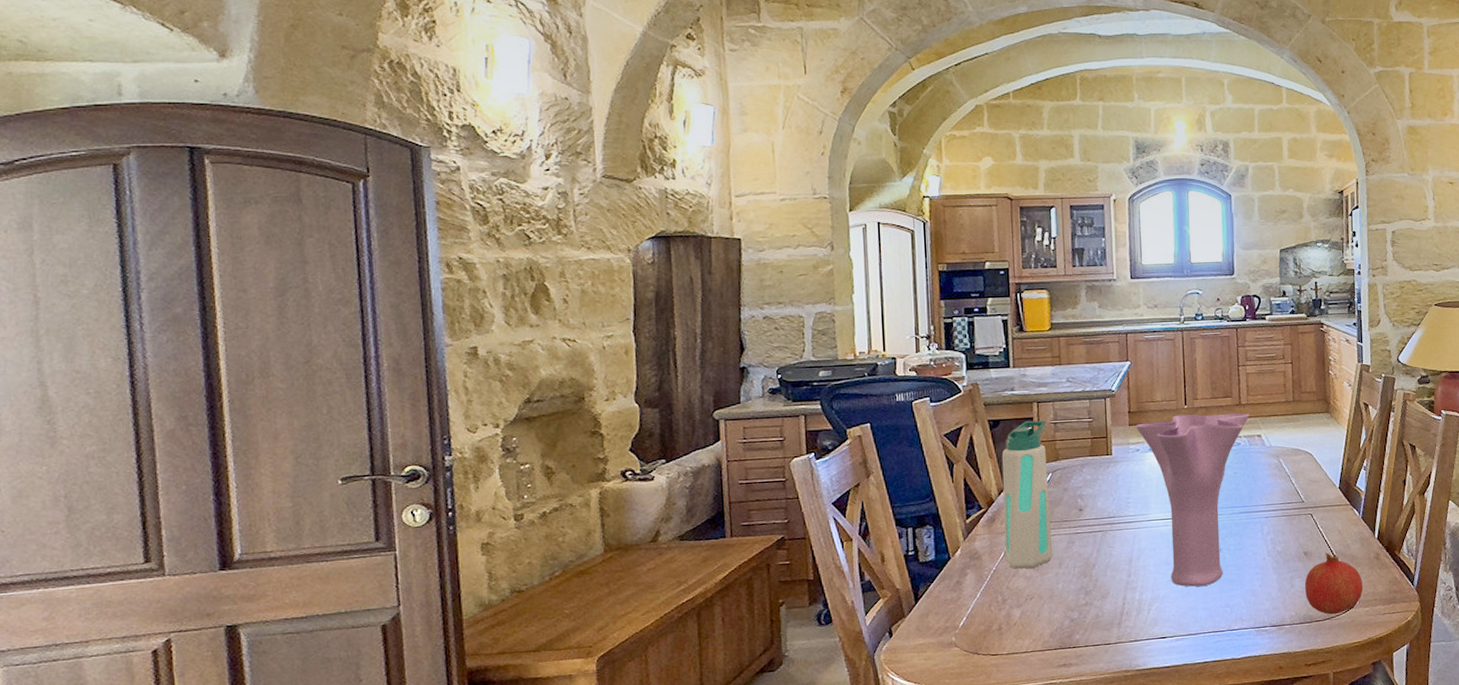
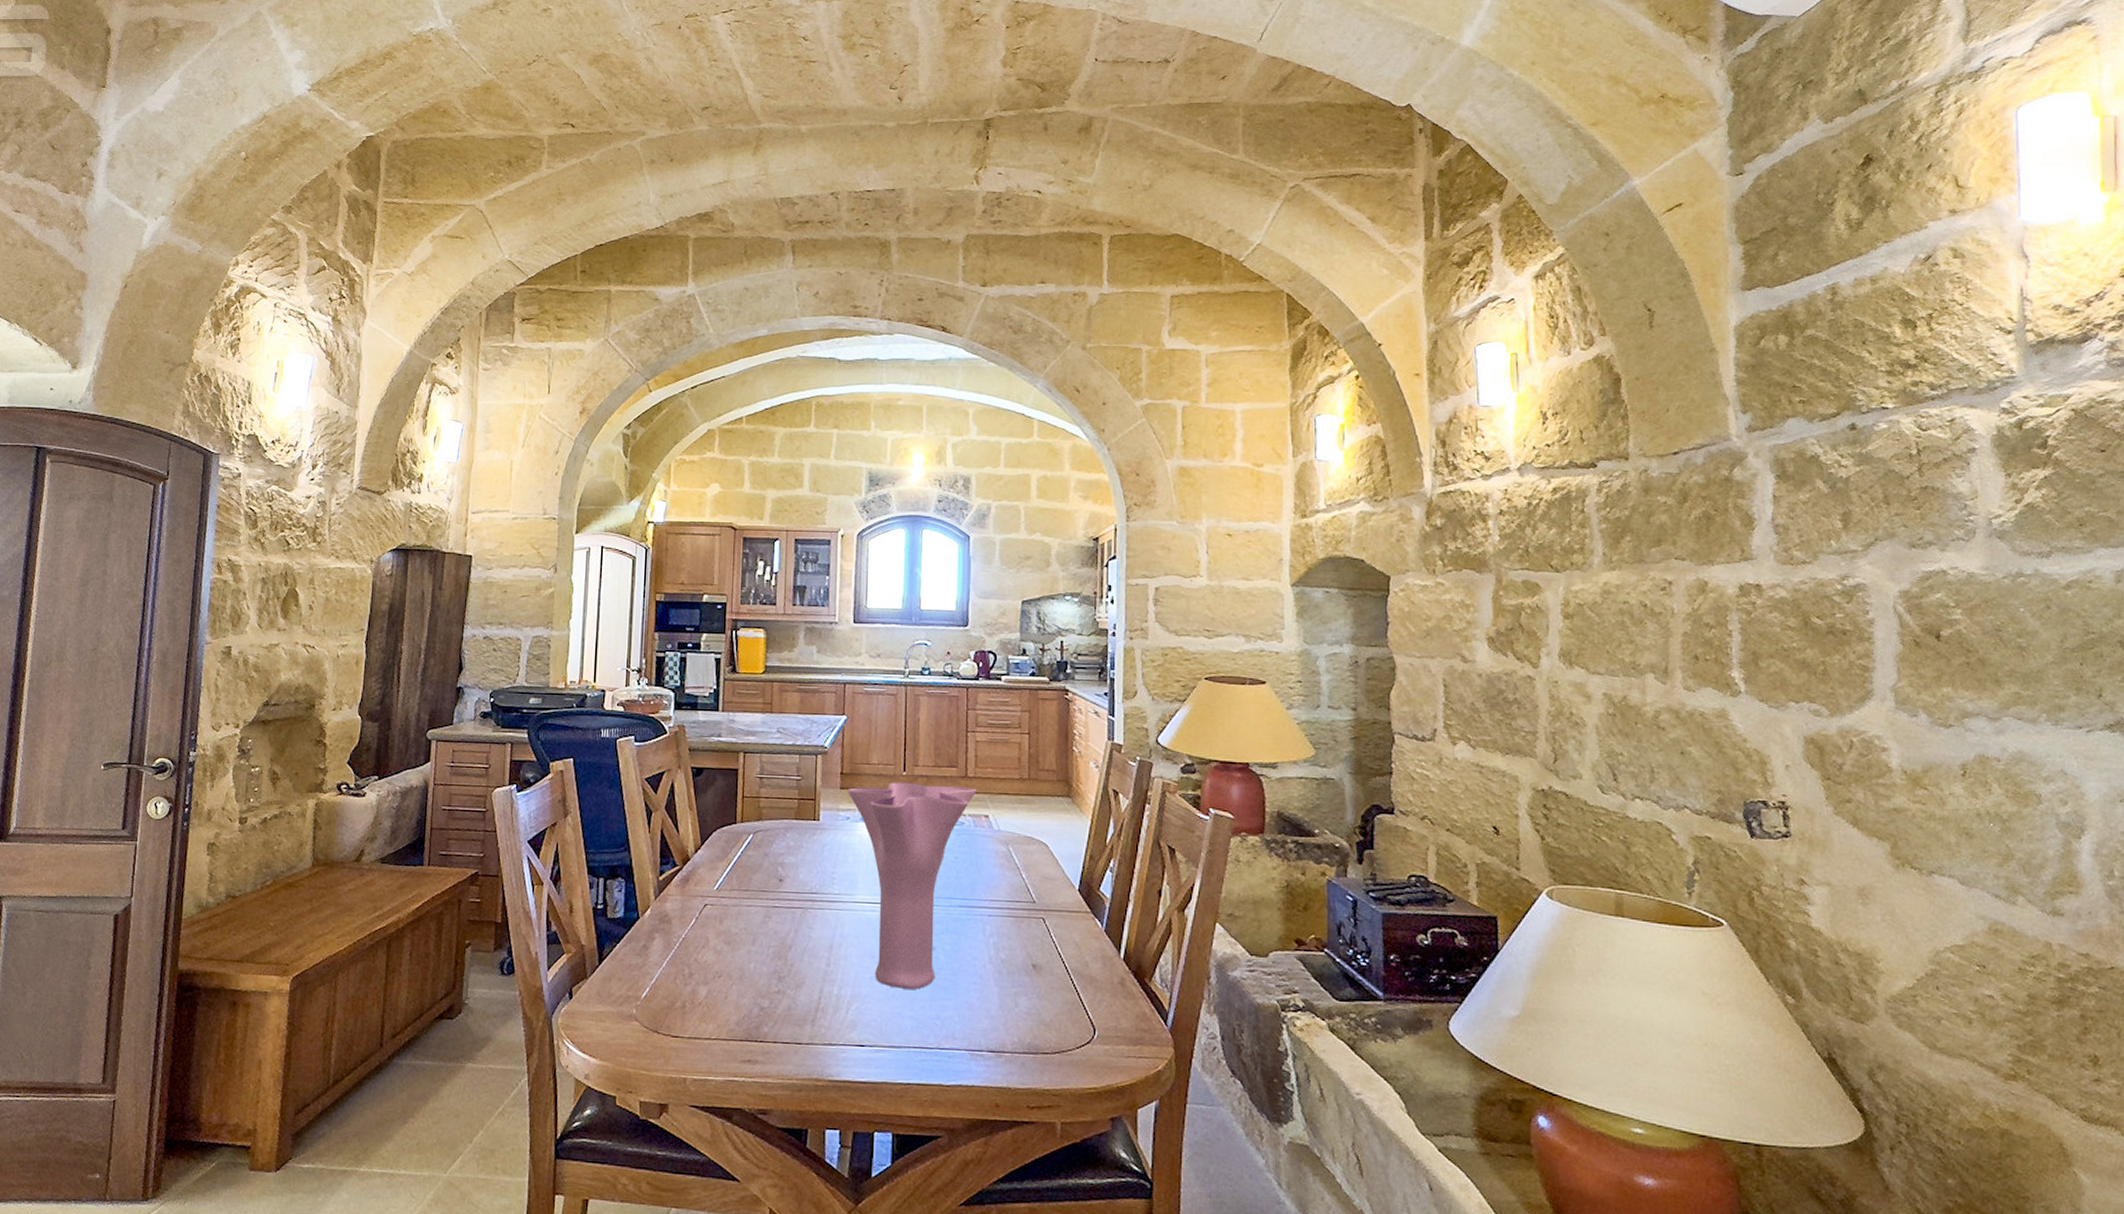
water bottle: present [1001,420,1053,569] -> none [696,771,751,942]
fruit: present [1304,552,1363,615] -> none [1031,969,1102,1048]

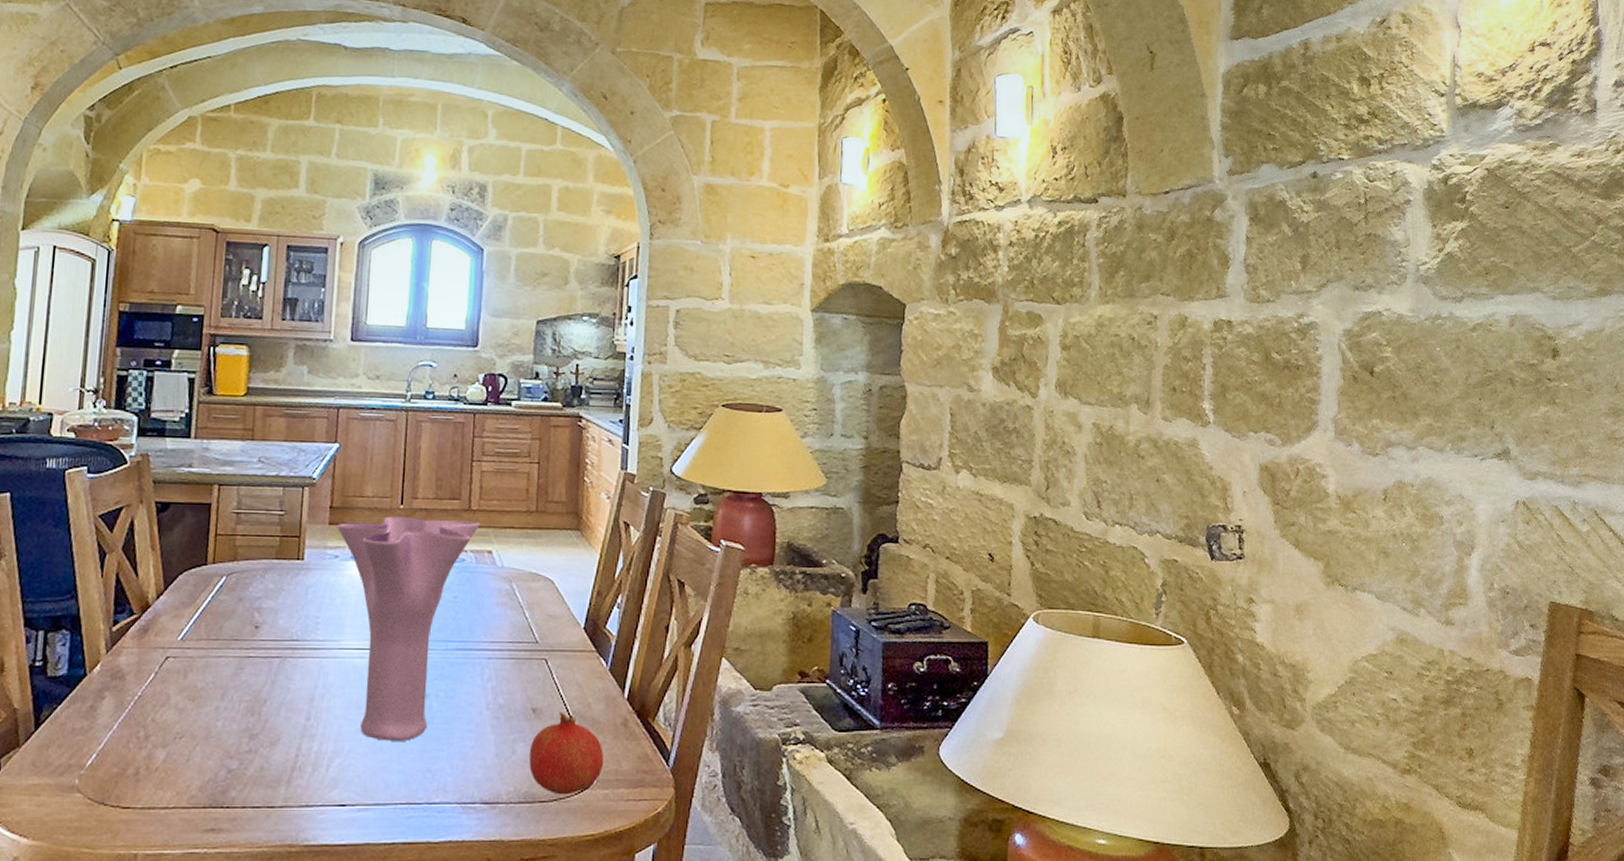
fruit: none [1031,969,1102,1048] -> present [529,712,604,795]

